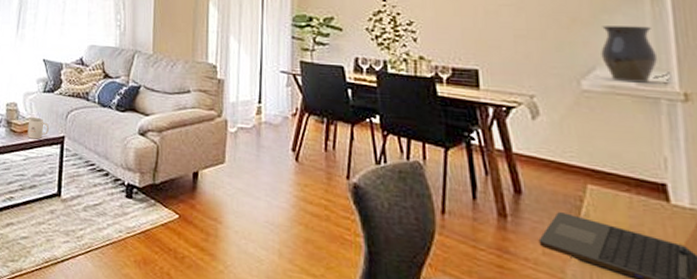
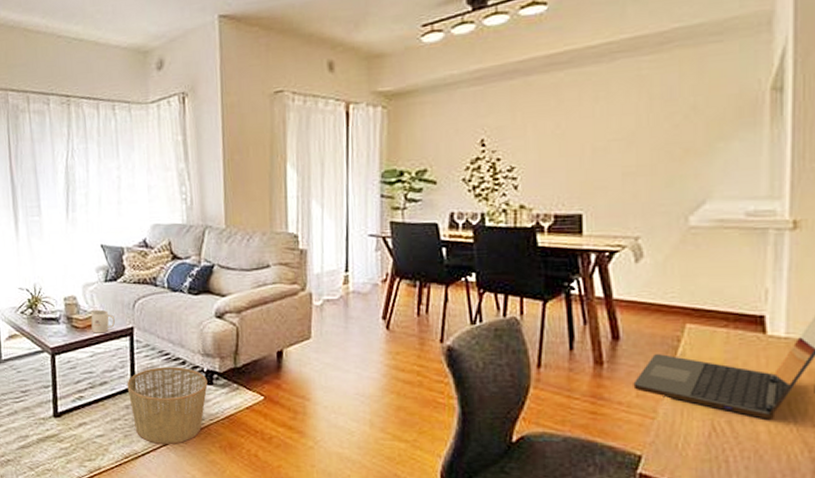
basket: none [54,176,127,254] -> present [127,367,208,444]
vase: present [601,26,659,83] -> none [712,151,771,214]

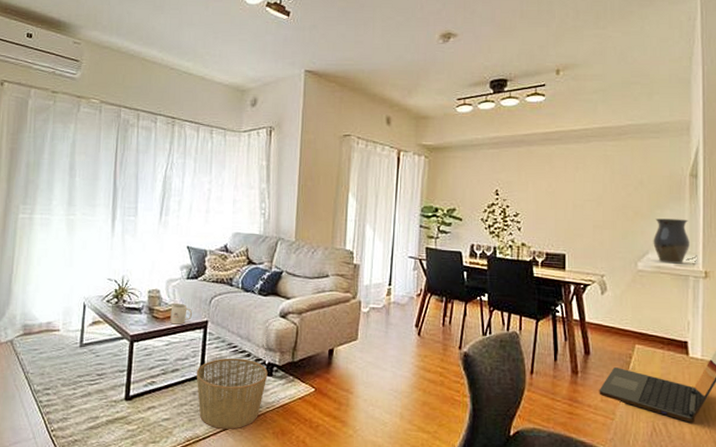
vase: none [712,151,771,214] -> present [653,218,691,264]

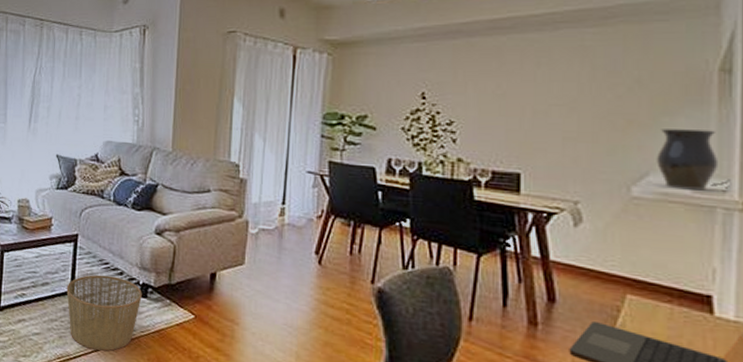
mug: present [170,304,192,325] -> none [40,215,62,237]

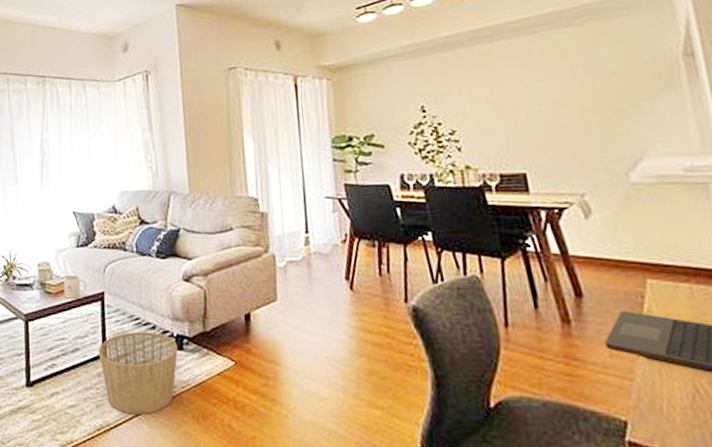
mug: none [40,215,62,237] -> present [63,275,86,299]
vase: present [657,129,719,191] -> none [644,111,703,170]

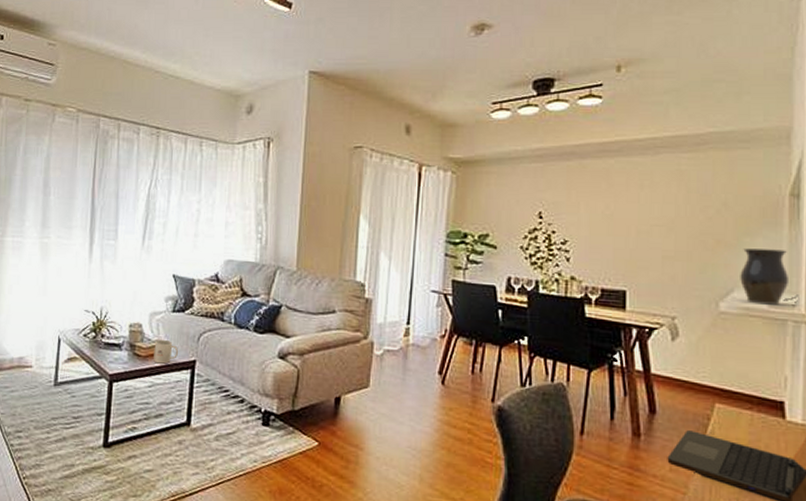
basket: present [98,332,178,414] -> none [182,403,264,486]
vase: none [644,111,703,170] -> present [740,248,790,305]

